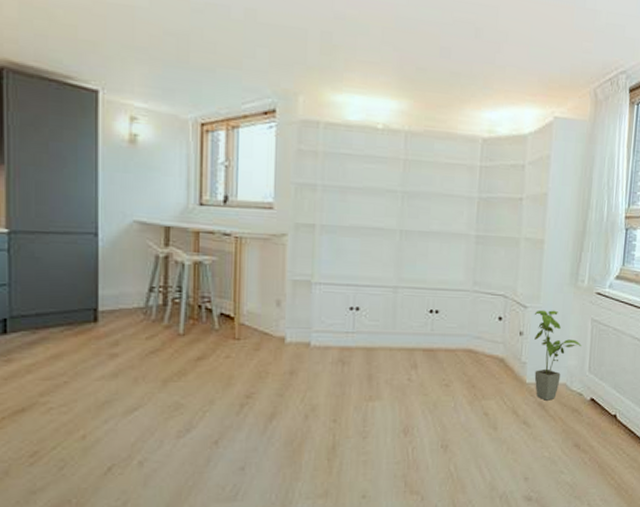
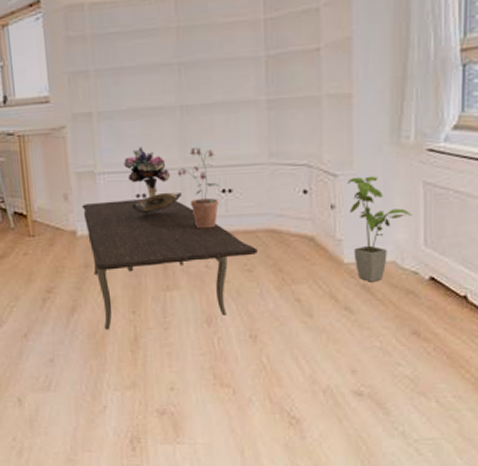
dining table: none [294,311,456,438] -> present [82,199,258,330]
bouquet: none [341,263,393,328] -> present [123,147,182,215]
potted plant: none [391,269,428,344] -> present [177,147,220,229]

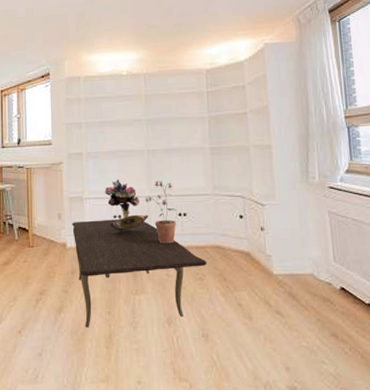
house plant: present [347,176,412,282] -> none [272,206,323,291]

